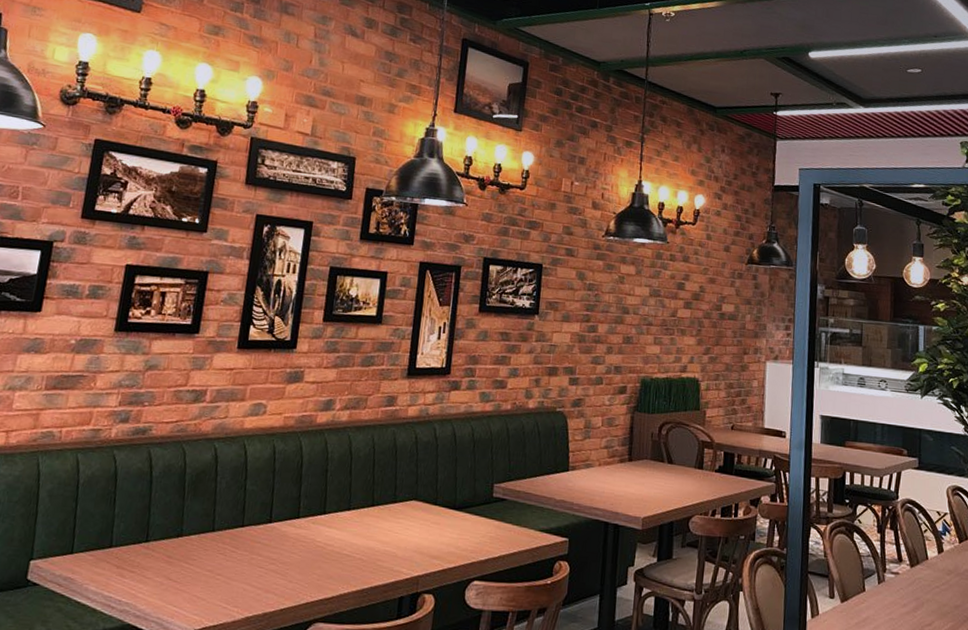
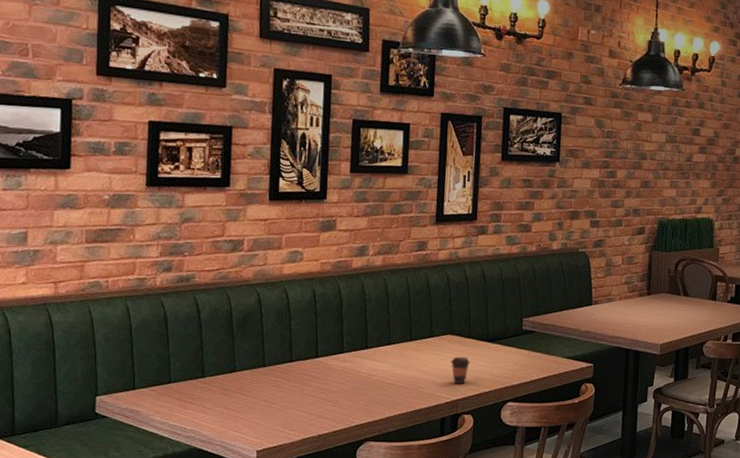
coffee cup: none [414,525,434,558] -> present [451,356,470,384]

